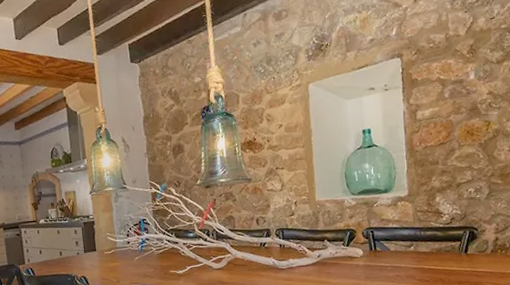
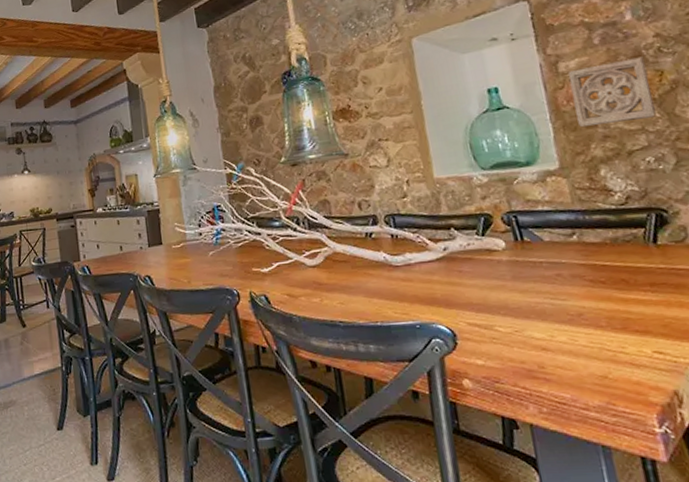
wall ornament: none [423,109,481,164] -> present [567,56,656,128]

